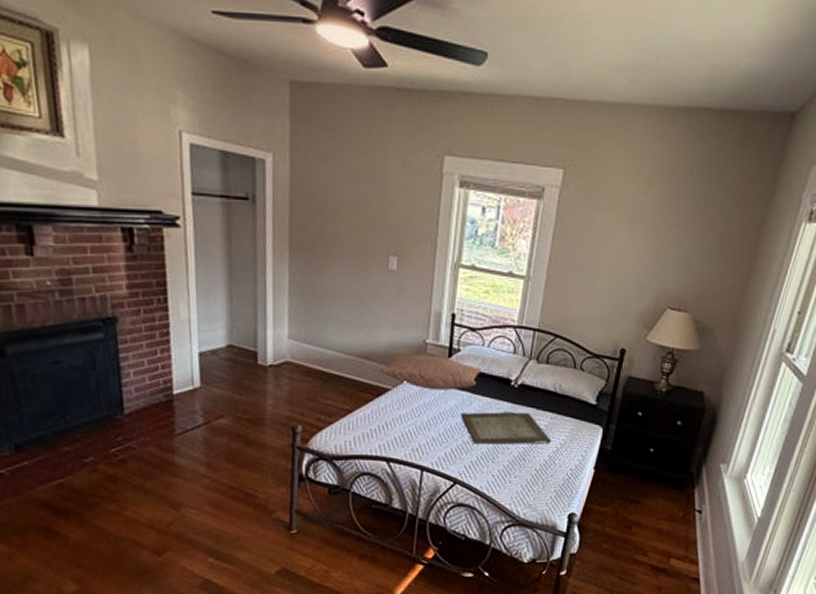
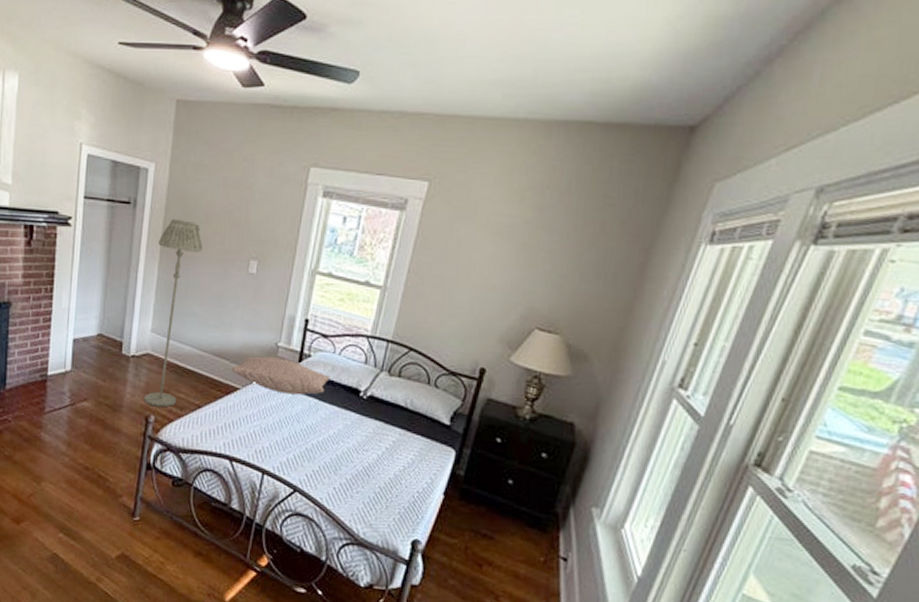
floor lamp: none [286,216,336,416] -> present [144,219,203,408]
serving tray: present [461,412,551,444] -> none [306,419,398,462]

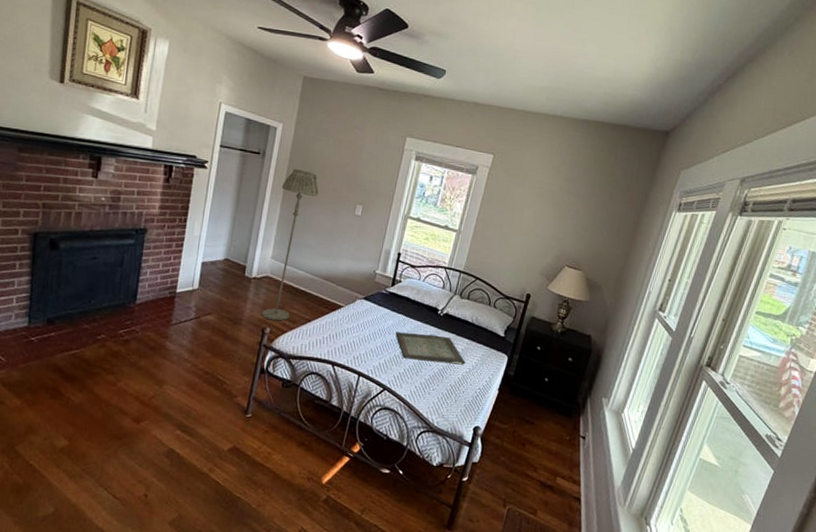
pillow: present [232,356,331,395] -> none [338,281,416,312]
serving tray: none [306,419,398,462] -> present [395,332,465,365]

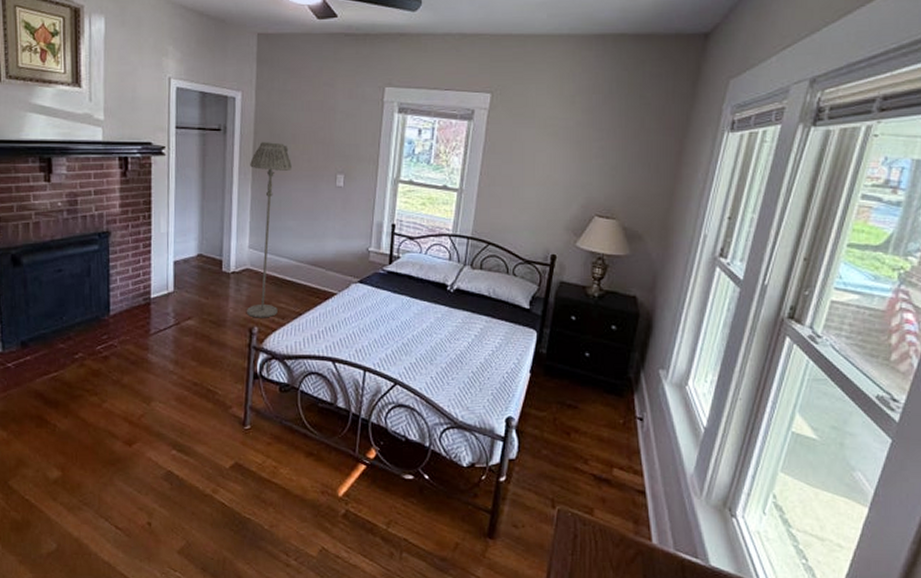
serving tray: present [395,332,465,365] -> none [400,315,486,347]

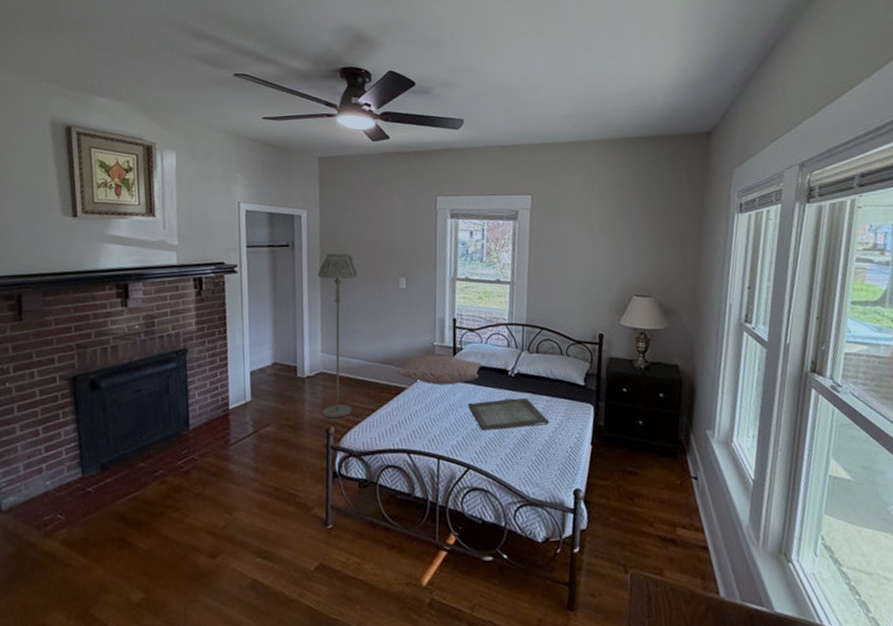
pillow: none [328,262,419,294] -> present [397,355,482,385]
serving tray: none [400,315,486,347] -> present [468,397,549,431]

